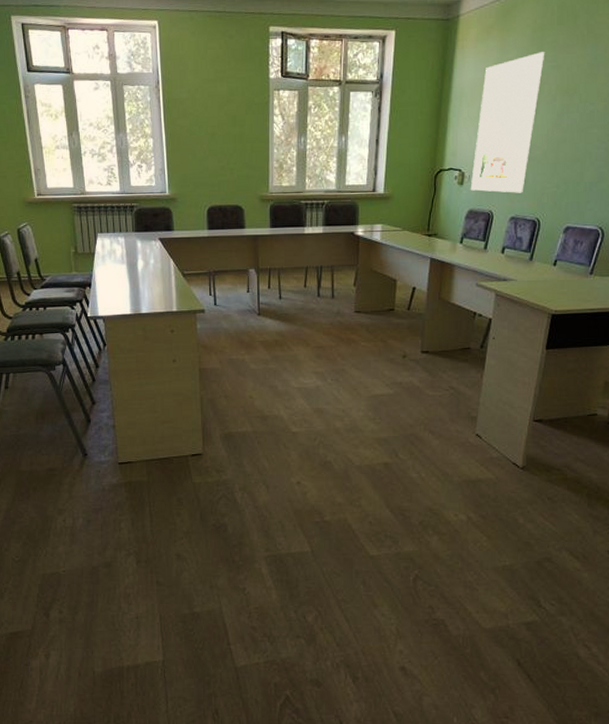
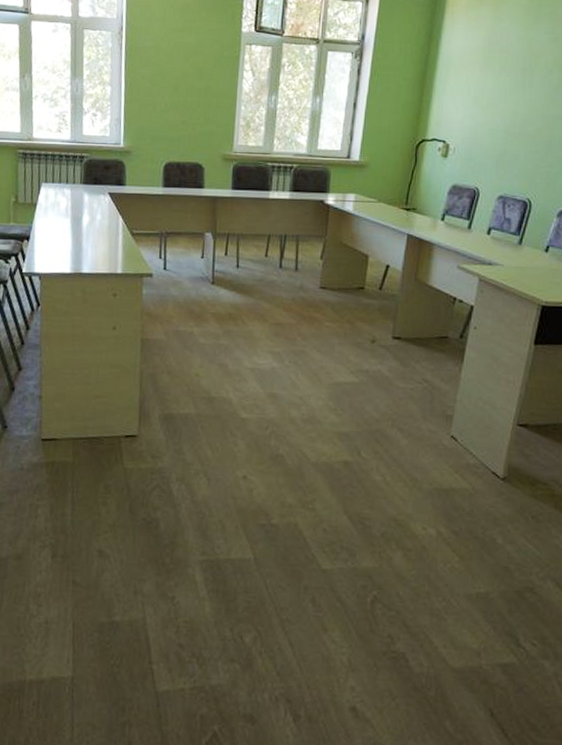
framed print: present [470,52,545,193] -> none [455,23,542,171]

